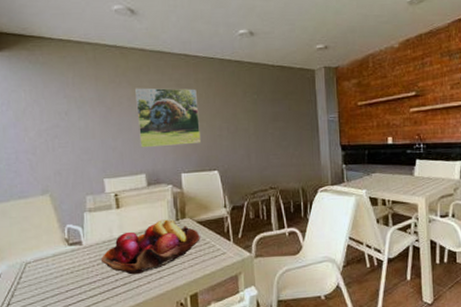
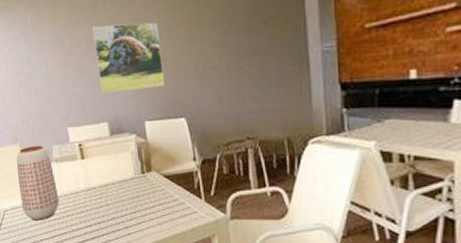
vase: none [44,195,90,271] -> present [16,145,60,221]
fruit basket: present [100,219,200,275] -> none [69,172,168,229]

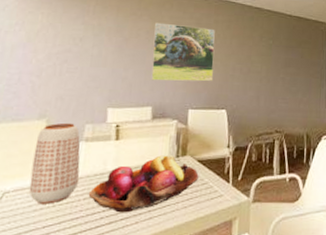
fruit basket: none [69,172,168,229] -> present [88,155,199,213]

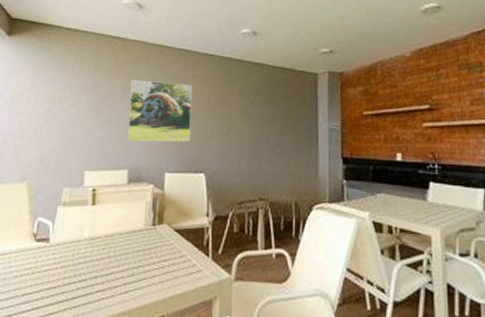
vase: present [28,123,81,204] -> none [10,186,58,271]
fruit basket: present [88,155,199,213] -> none [65,223,176,285]

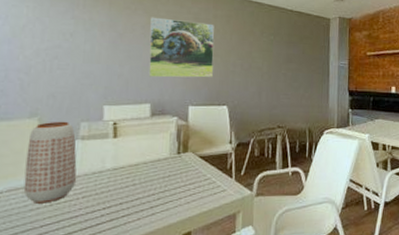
vase: none [10,186,58,271] -> present [23,121,77,204]

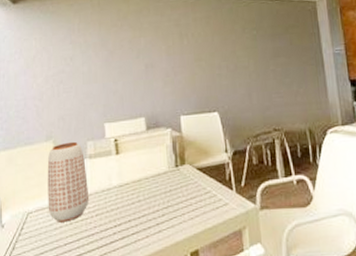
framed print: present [148,17,215,78] -> none [135,27,201,91]

